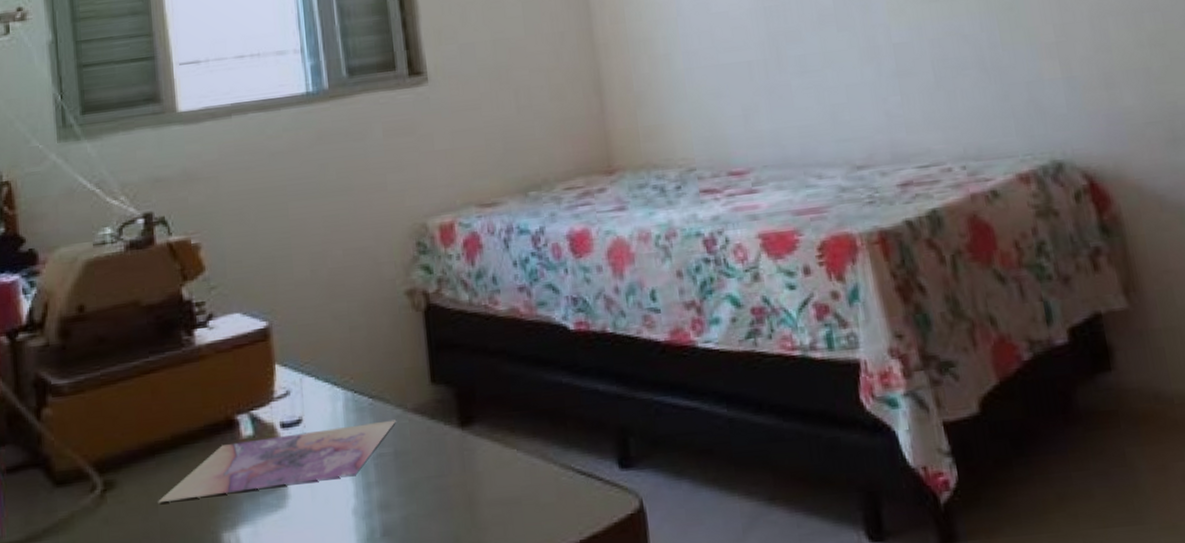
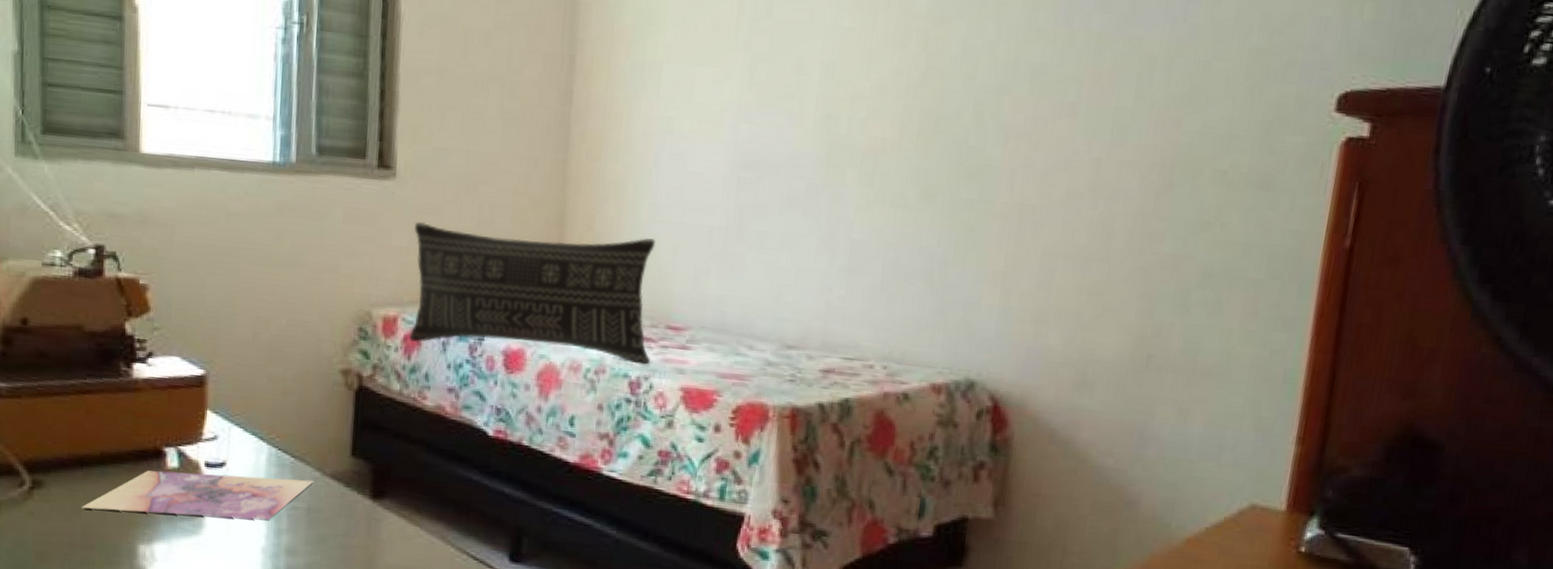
pillow: none [455,87,721,246] -> present [409,221,655,365]

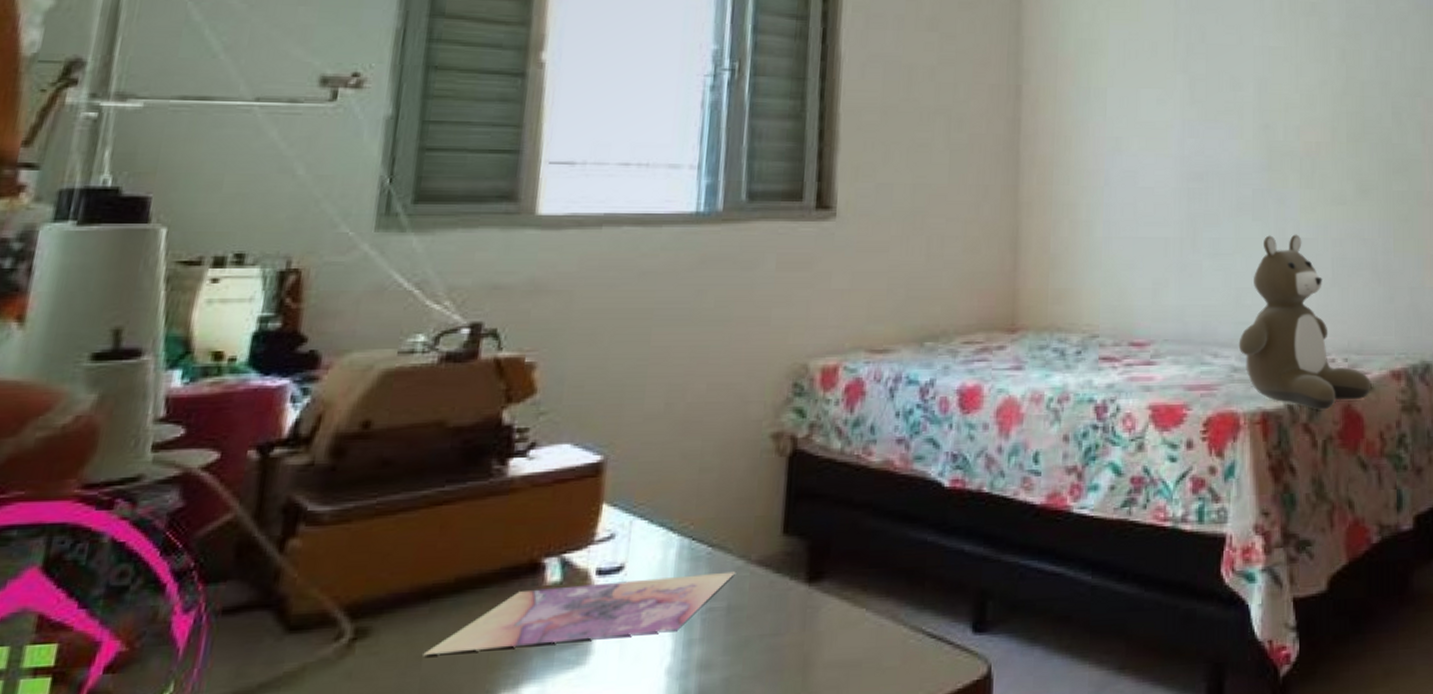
pillow: present [409,221,655,365] -> none [852,256,1116,393]
teddy bear: none [775,233,908,414] -> present [1238,234,1371,410]

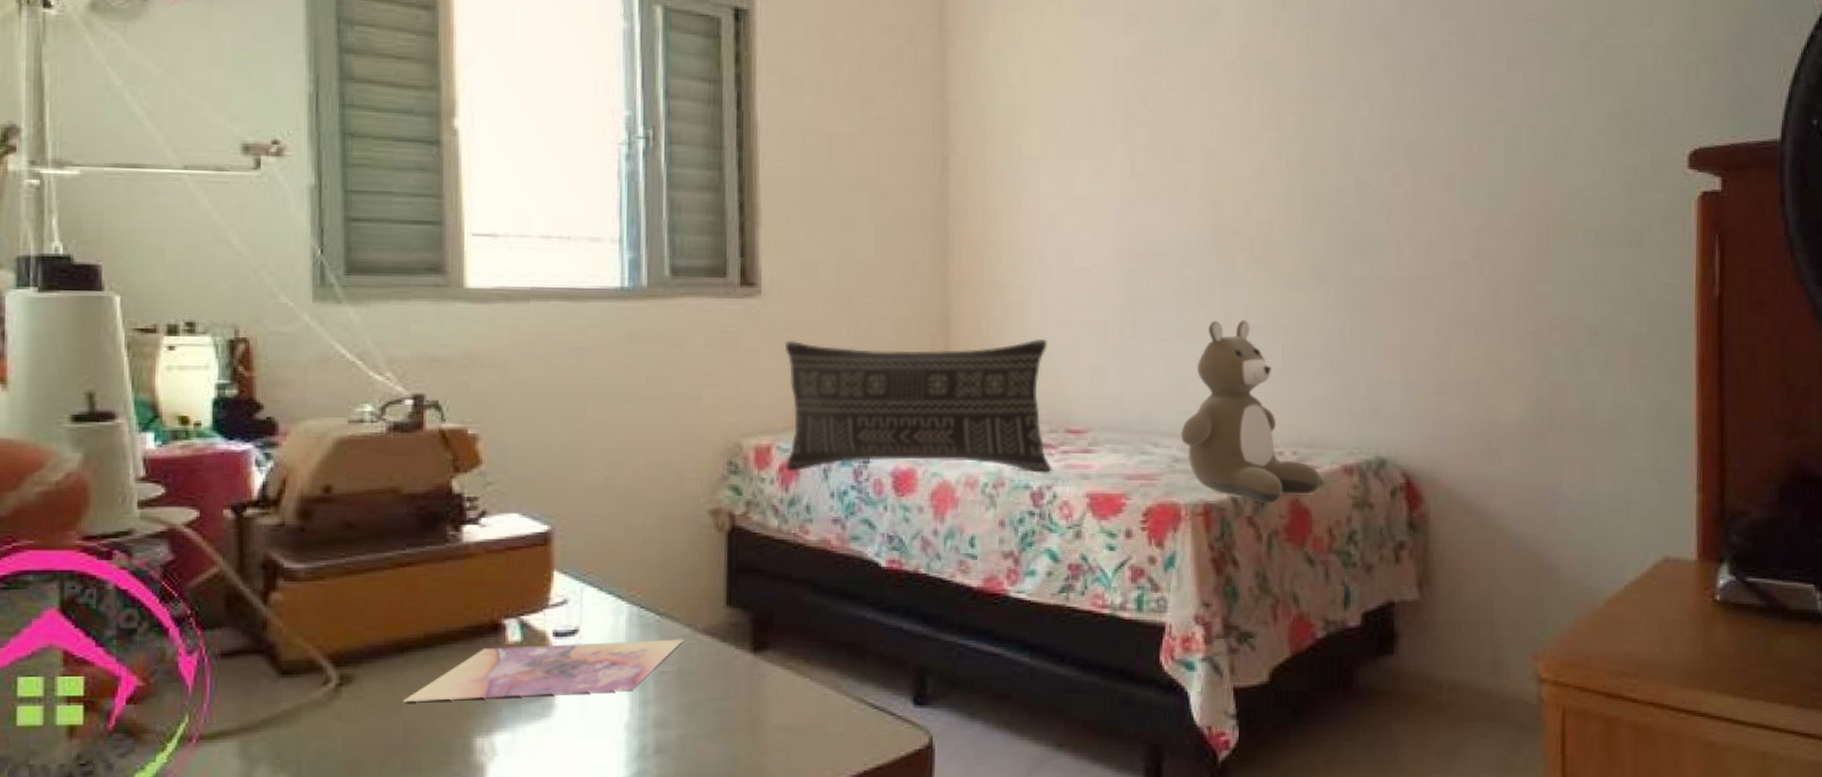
pillow: none [852,256,1116,393] -> present [785,339,1052,473]

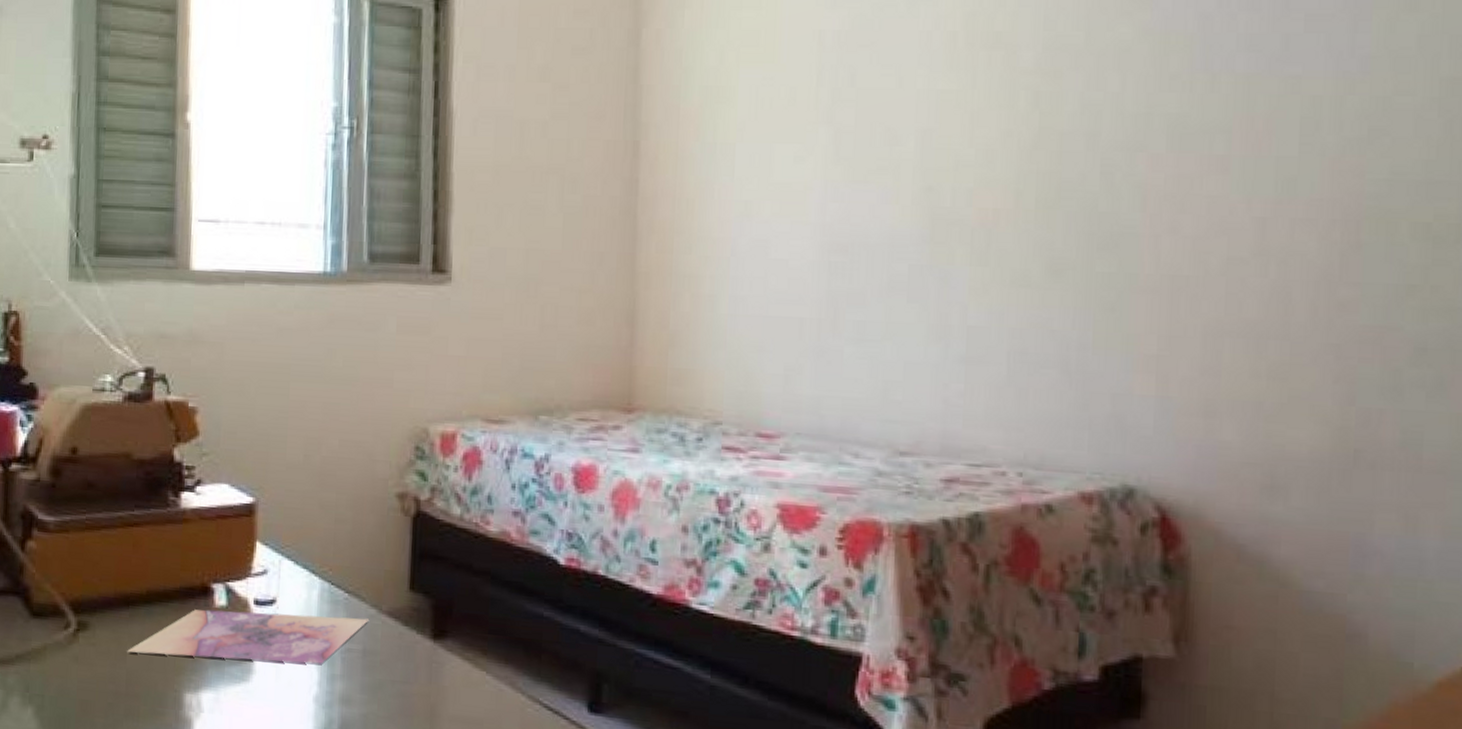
pillow: present [785,339,1052,473] -> none [470,328,740,479]
teddy bear: present [1180,320,1320,504] -> none [884,320,1051,530]

